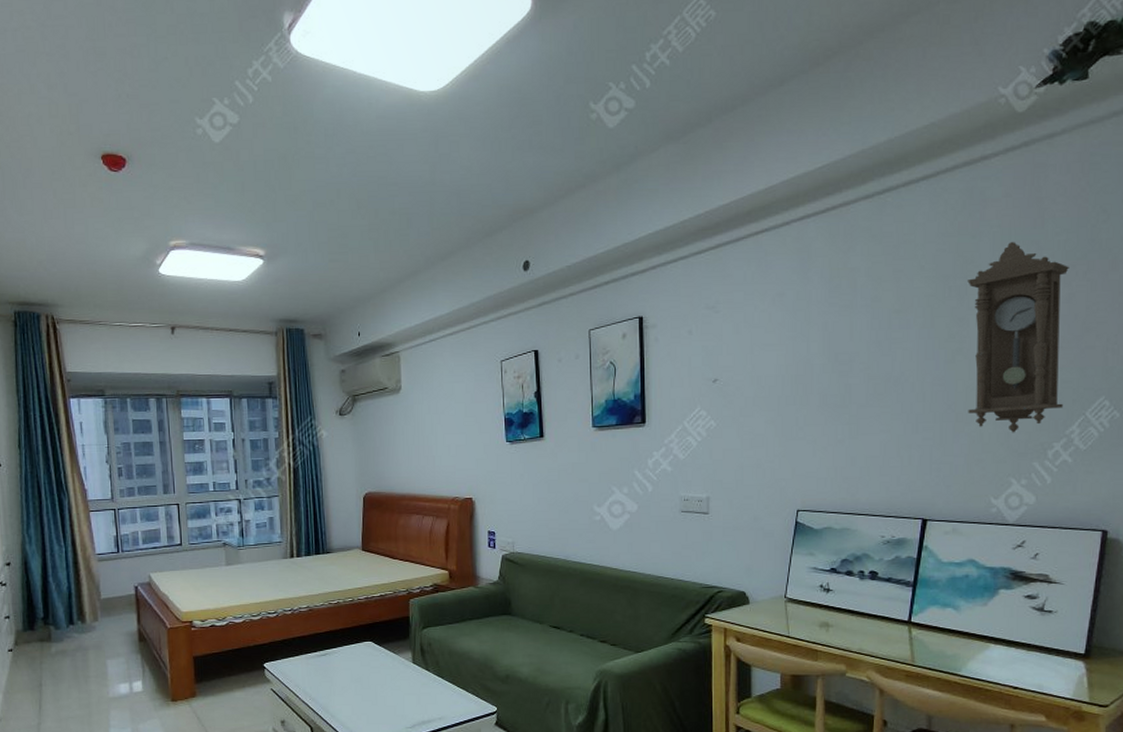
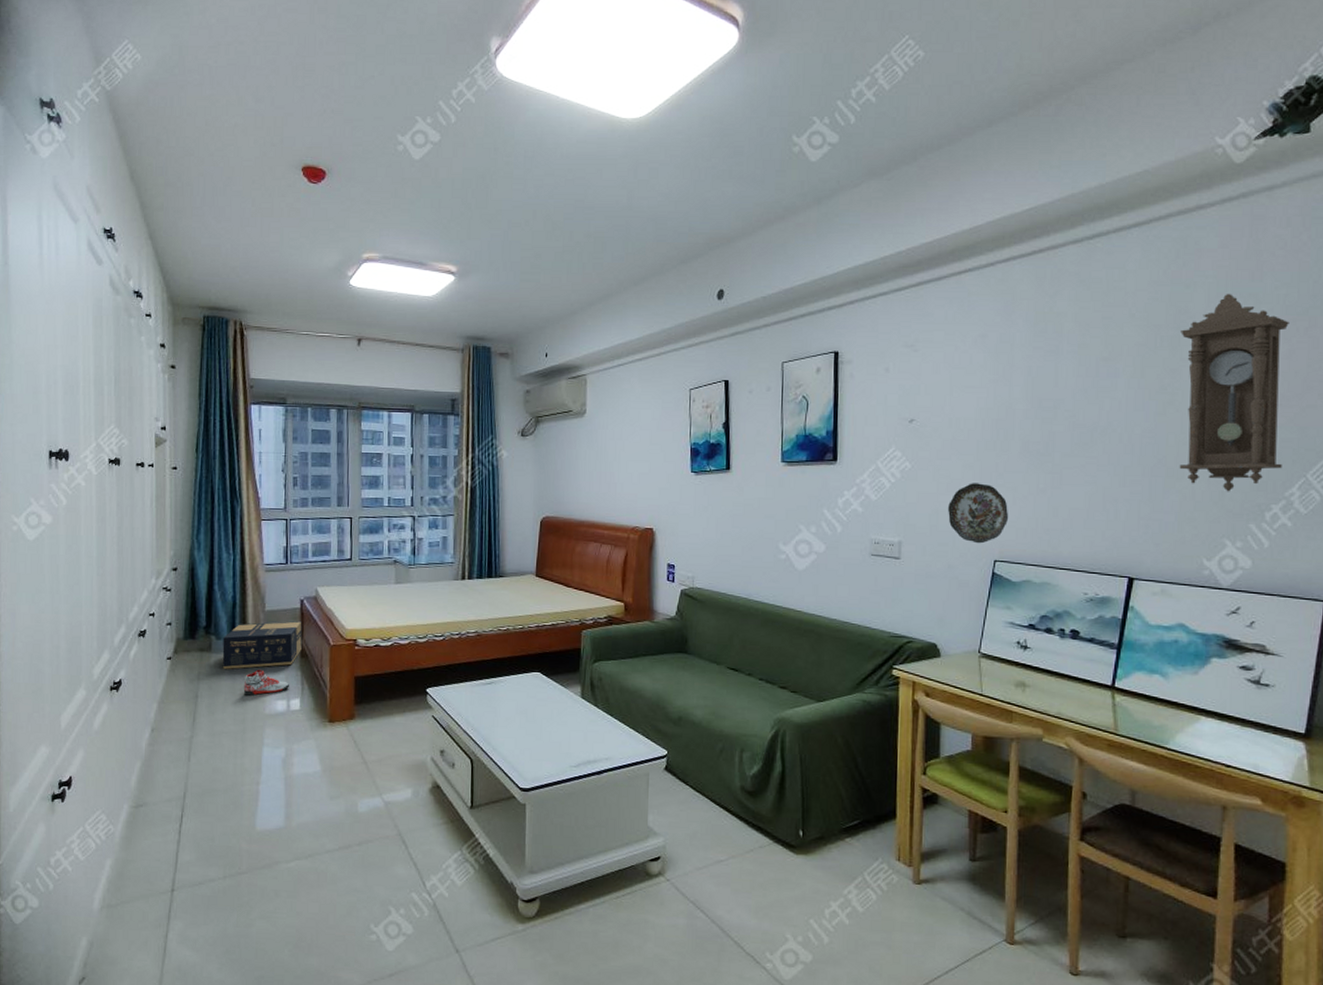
cardboard box: none [61,607,140,657] -> present [222,621,302,669]
sneaker: none [85,655,130,681] -> present [243,669,289,696]
decorative plate: none [753,437,810,495] -> present [948,483,1009,544]

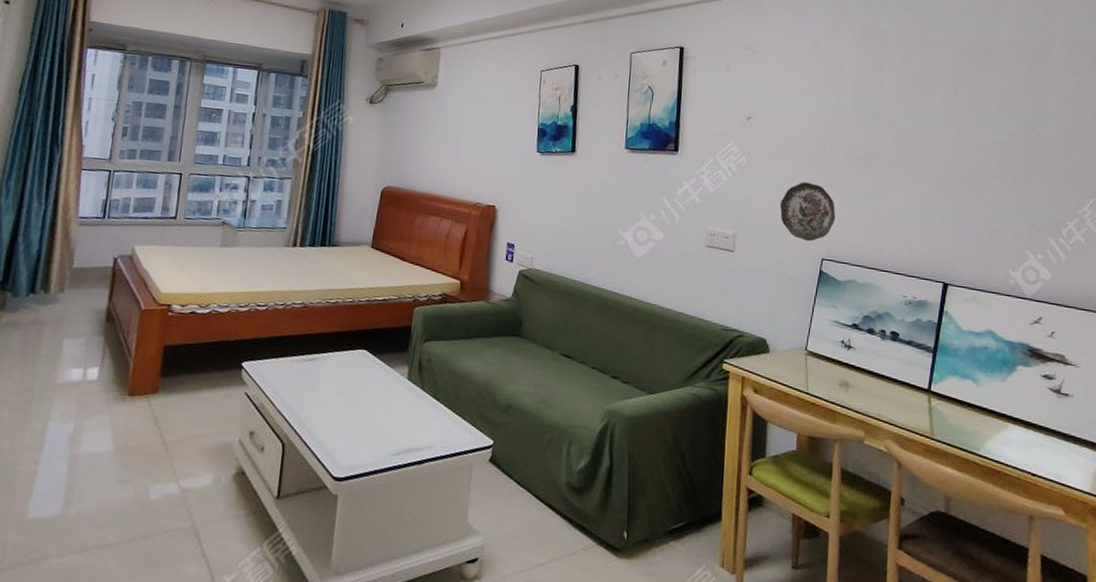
cardboard box: present [222,621,302,669] -> none [15,280,113,331]
sneaker: present [243,669,289,696] -> none [35,332,89,362]
pendulum clock: present [1179,293,1289,492] -> none [987,26,1078,207]

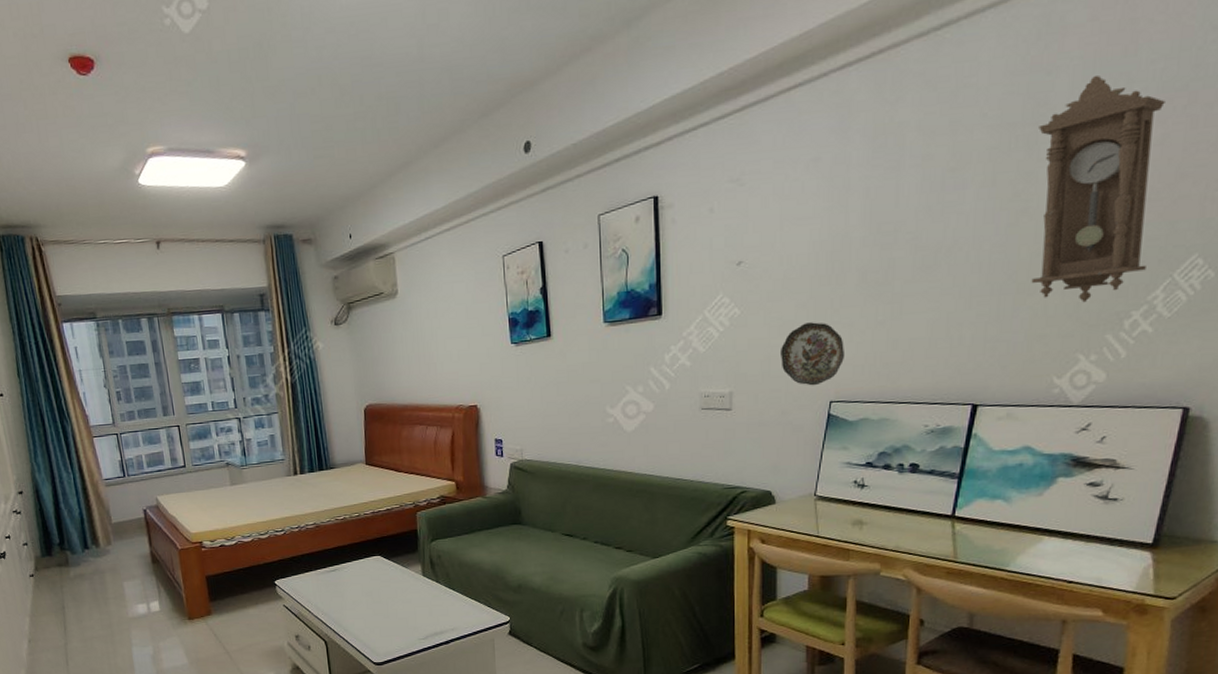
pendulum clock: none [987,26,1078,207] -> present [1031,74,1165,303]

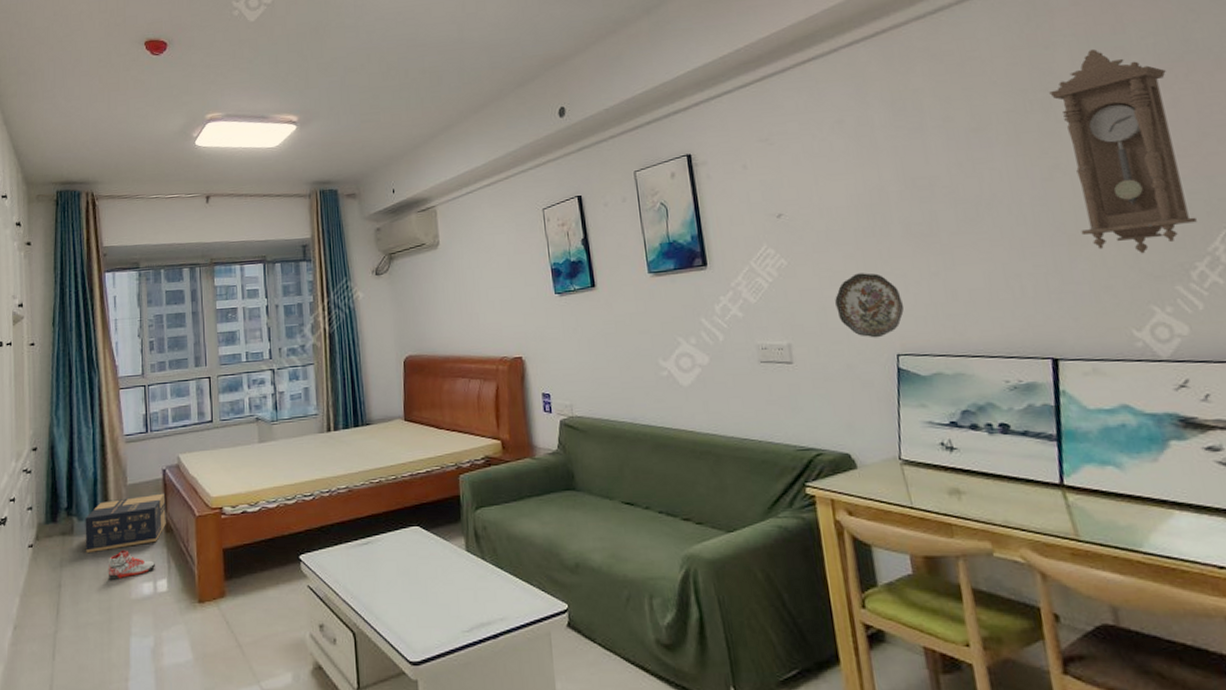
cardboard box: none [77,530,152,580] -> present [85,493,166,552]
sneaker: none [104,578,147,603] -> present [108,550,155,580]

